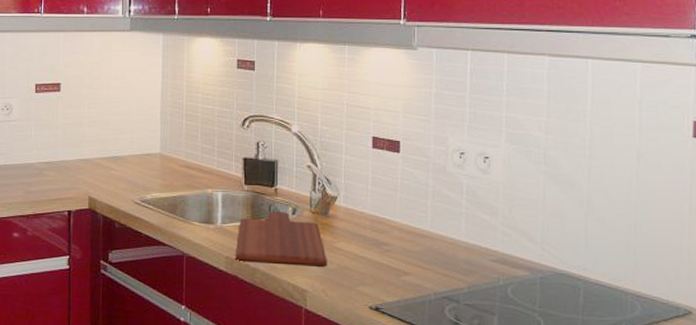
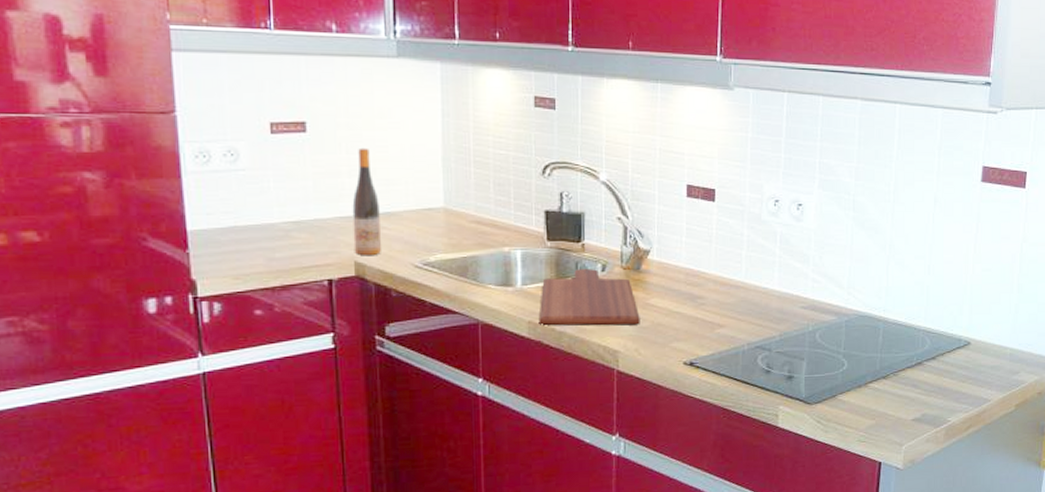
wine bottle: none [89,103,111,192] -> present [352,147,382,255]

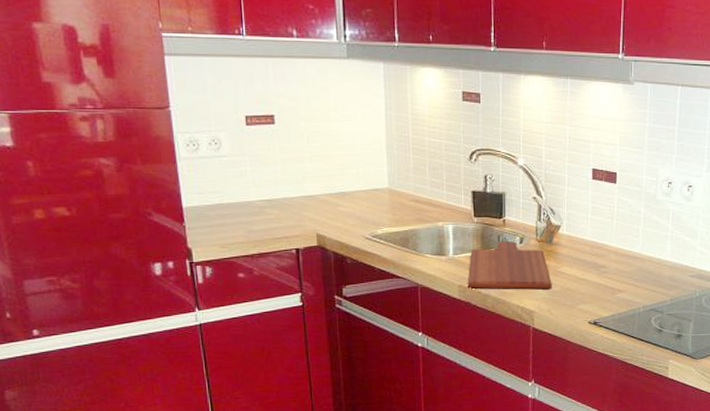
wine bottle: present [352,147,382,255] -> none [313,137,339,228]

